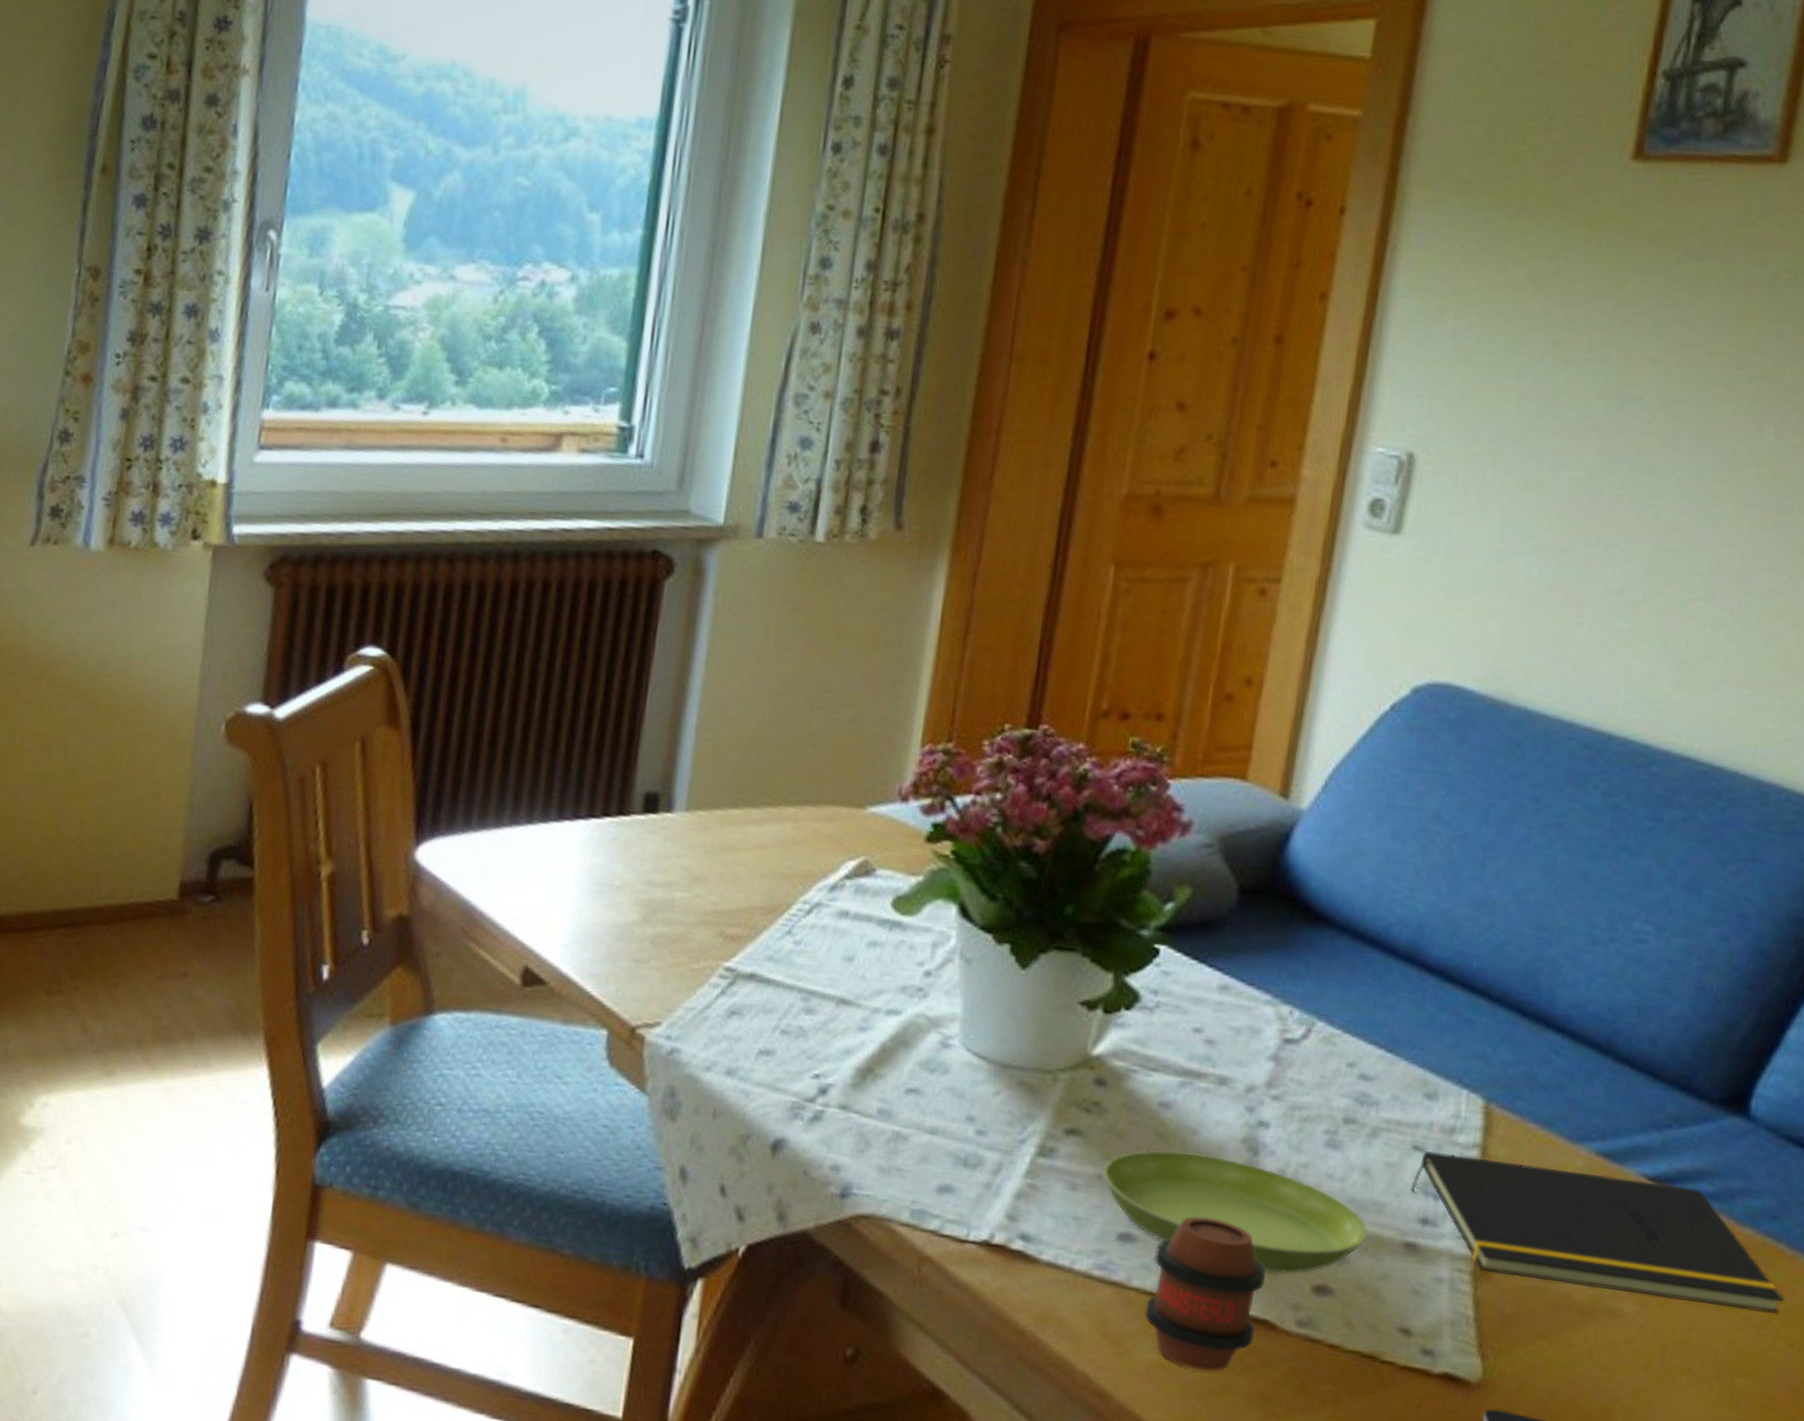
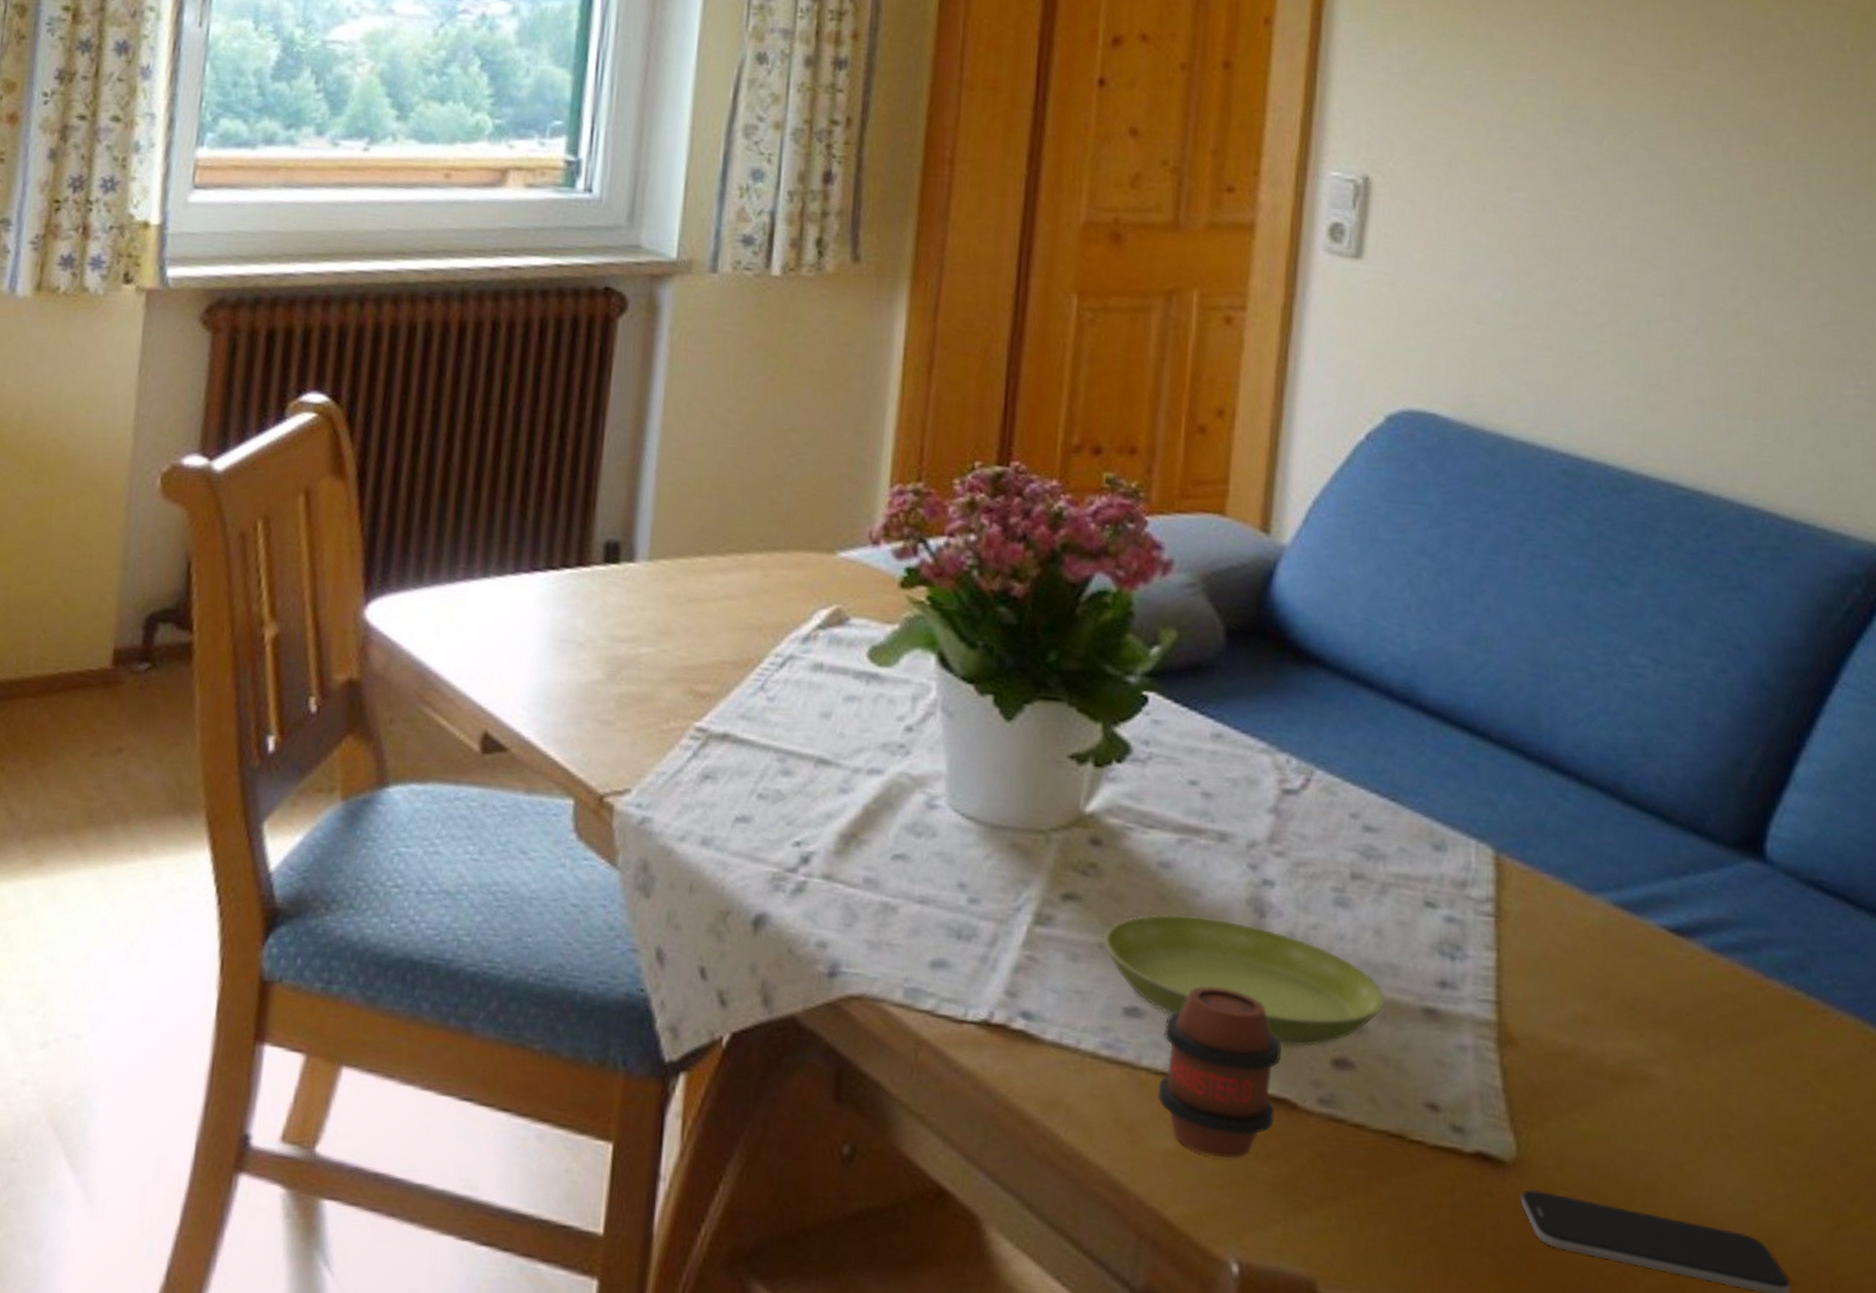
notepad: present [1410,1151,1784,1315] -> none [1426,906,1821,1076]

